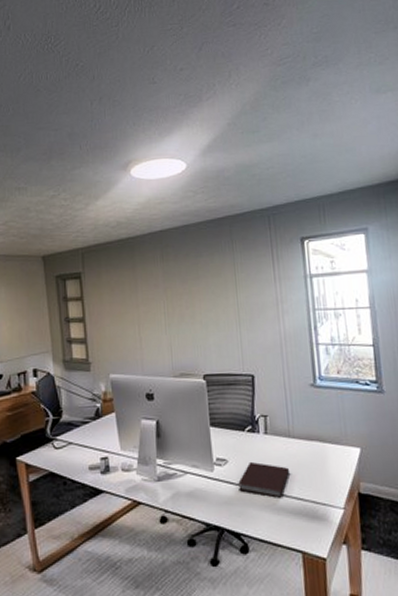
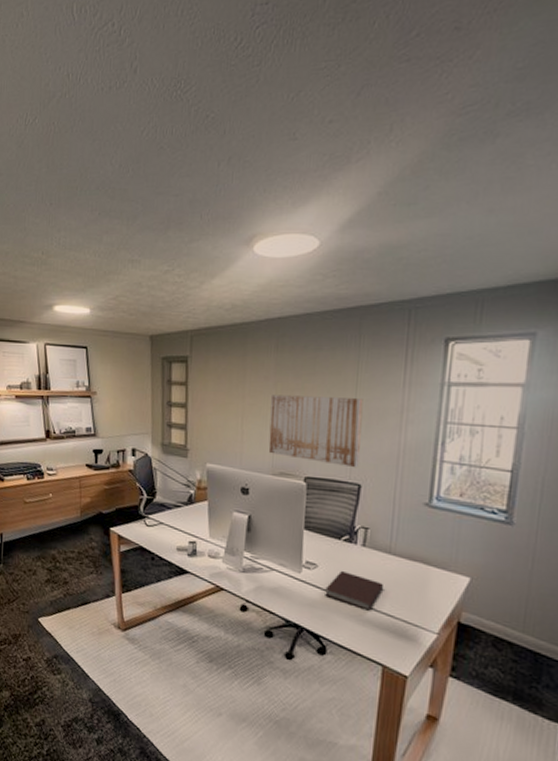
wall art: none [162,296,249,361] -> present [268,394,363,468]

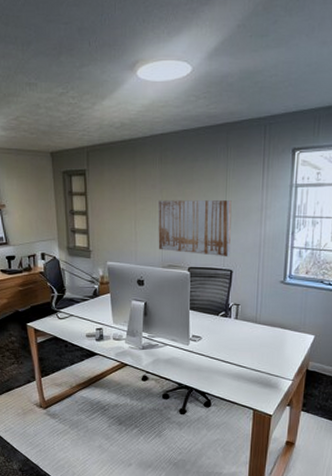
notebook: present [325,570,384,611] -> none [208,339,253,369]

